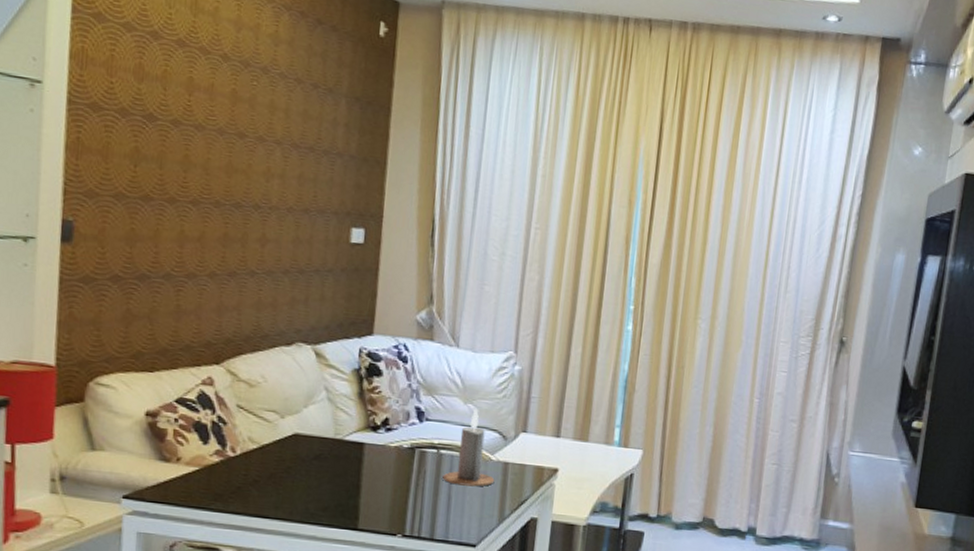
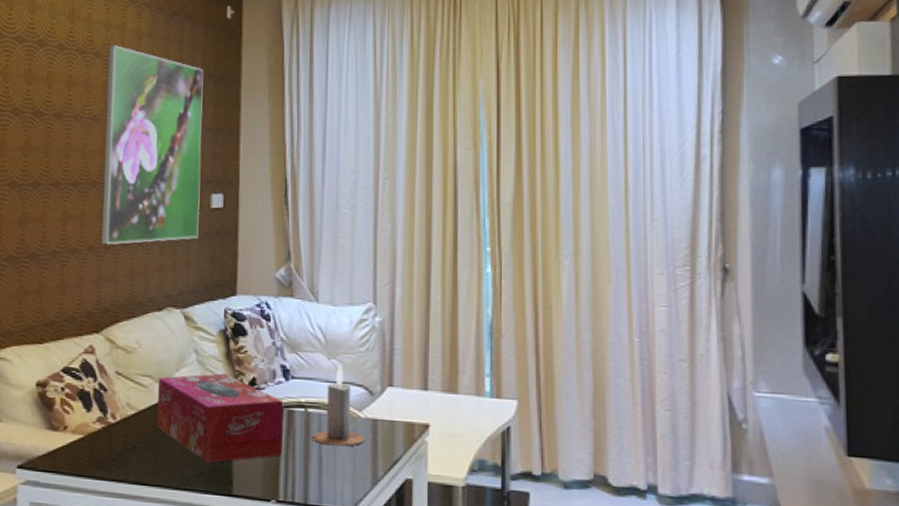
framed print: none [224,48,350,274] -> present [101,45,204,245]
tissue box: none [281,412,416,499] -> present [157,373,284,463]

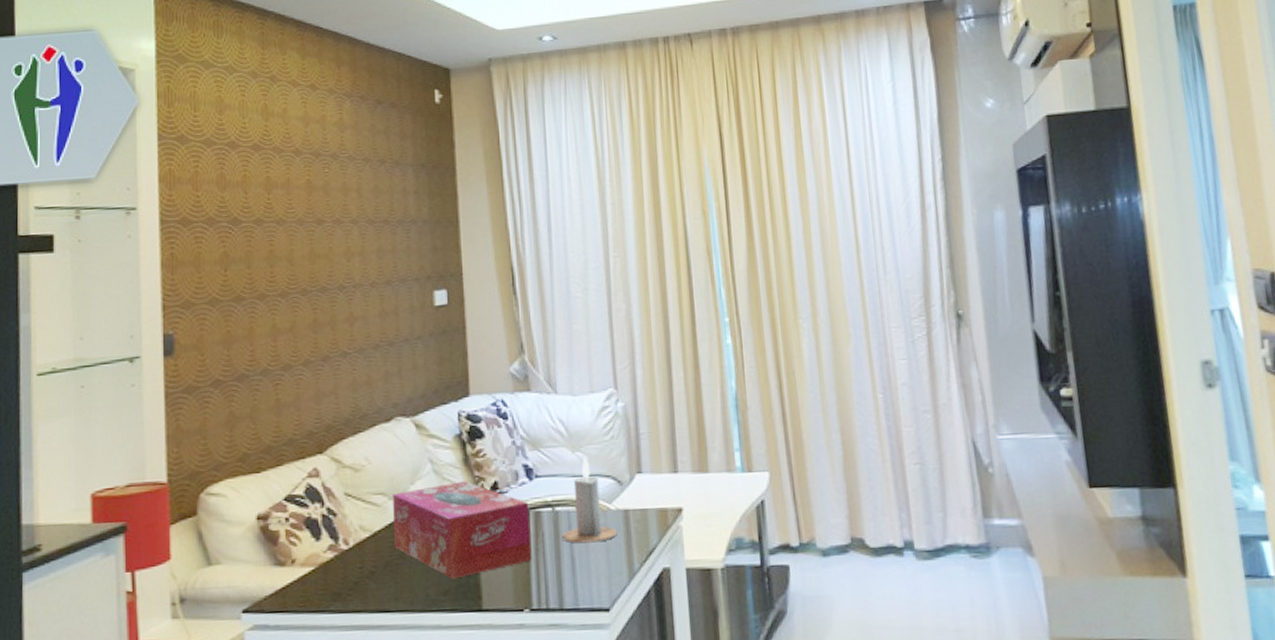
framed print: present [101,45,204,245] -> none [308,140,424,358]

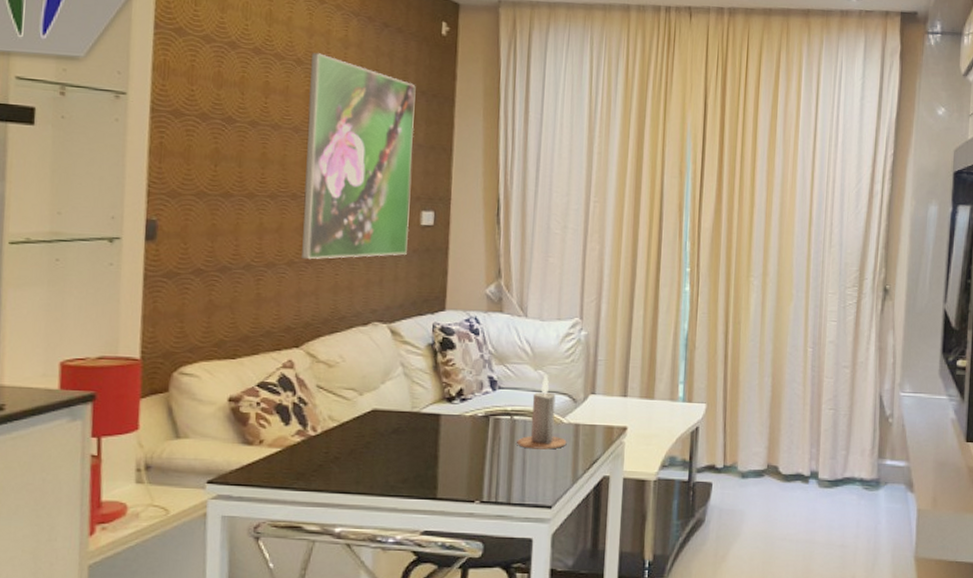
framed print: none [308,140,424,358] -> present [302,53,416,260]
tissue box: present [392,481,532,579] -> none [360,385,490,470]

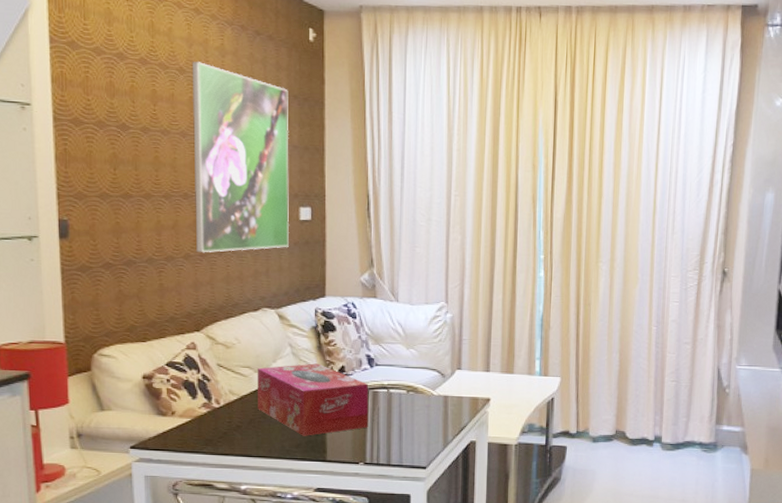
tissue box: none [360,385,490,470] -> present [257,363,369,436]
candle: present [517,375,567,450] -> none [394,353,438,418]

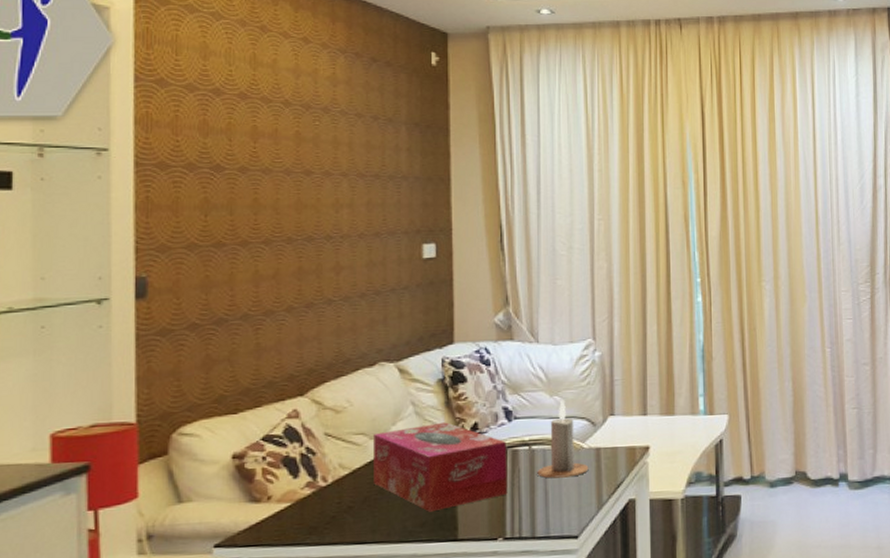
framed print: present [192,61,290,253] -> none [298,93,411,304]
candle: none [394,353,438,418] -> present [537,400,589,479]

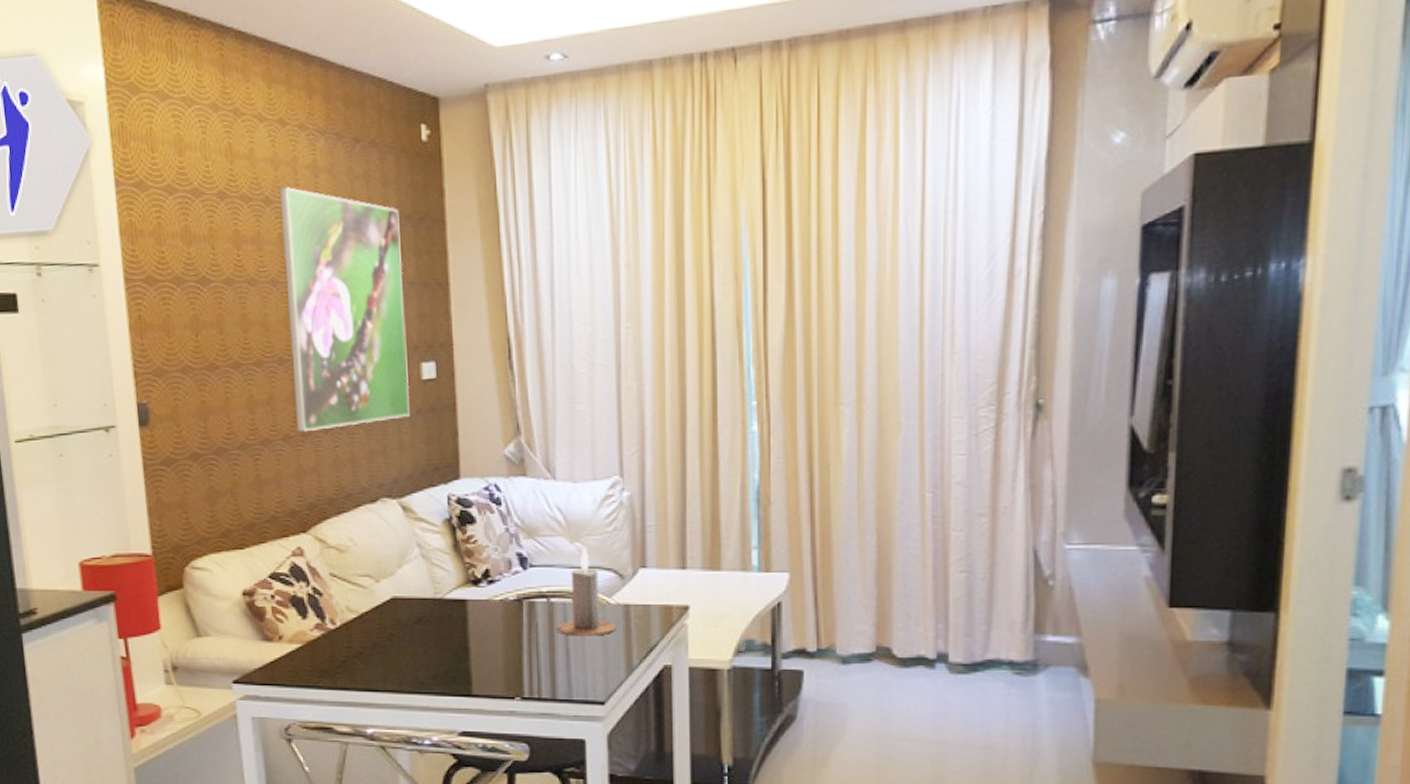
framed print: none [298,93,411,304] -> present [279,187,410,433]
tissue box: present [372,422,508,512] -> none [378,567,525,664]

